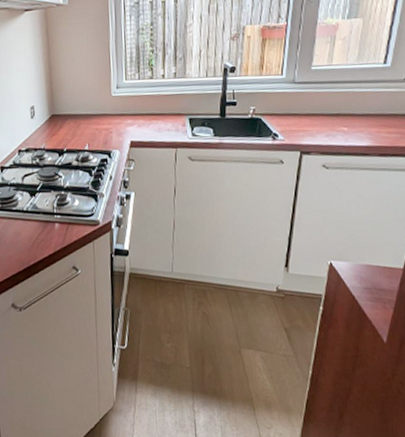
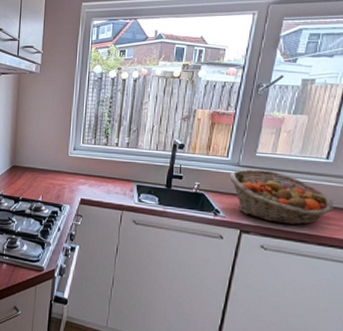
fruit basket: none [285,84,393,139] -> present [229,169,334,225]

